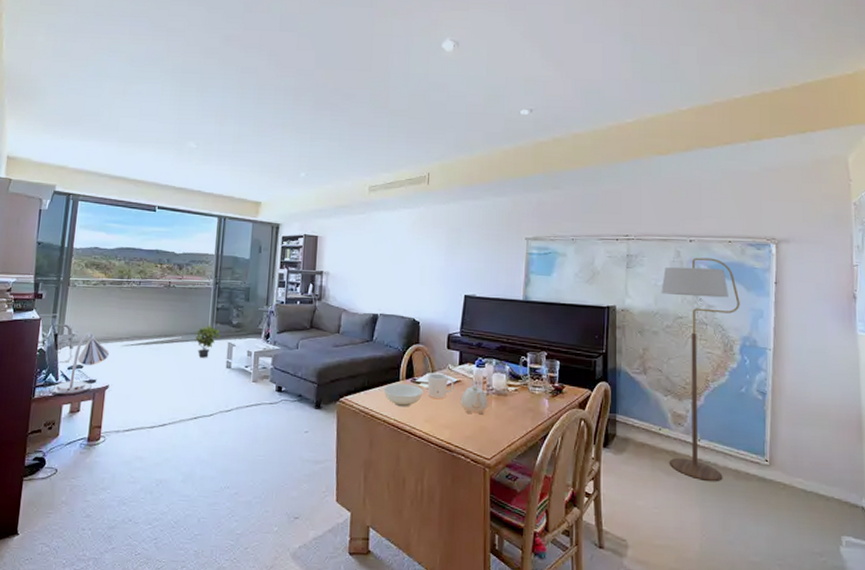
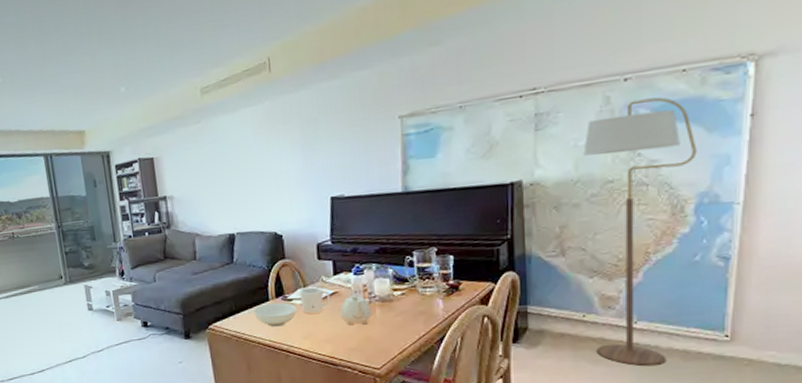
potted plant: present [194,324,221,358] -> none [49,269,75,304]

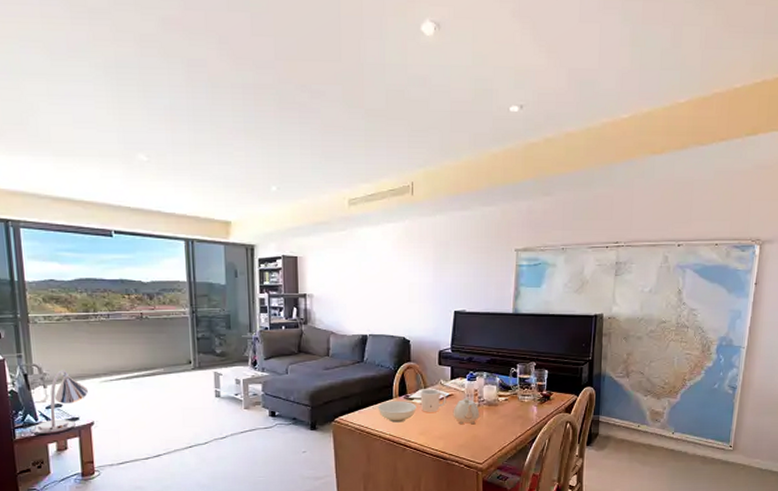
floor lamp: present [583,97,697,366] -> none [646,262,721,467]

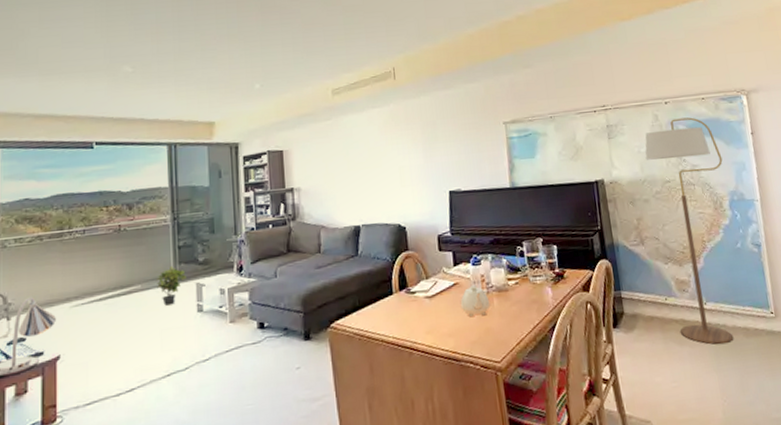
potted plant: none [177,354,205,389] -> present [155,265,186,306]
bowl: present [377,400,416,423] -> none [377,295,420,322]
mug: present [420,389,446,413] -> none [422,278,452,308]
floor lamp: none [646,262,721,467] -> present [645,117,734,345]

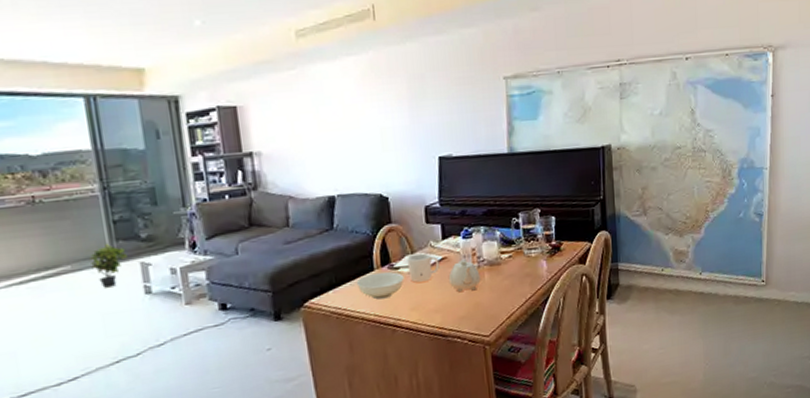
bowl: none [377,295,420,322] -> present [356,271,405,300]
mug: none [422,278,452,308] -> present [407,253,440,284]
floor lamp: present [645,117,734,345] -> none [658,76,738,313]

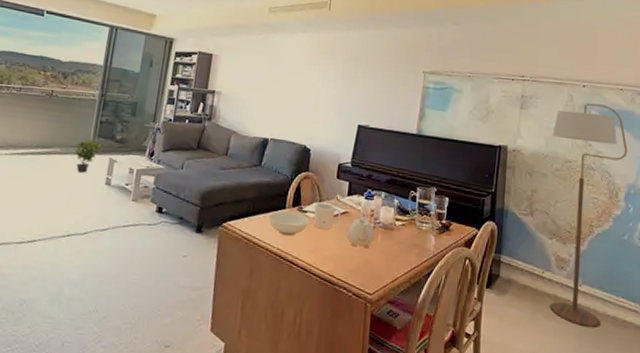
floor lamp: none [658,76,738,313] -> present [550,103,628,327]

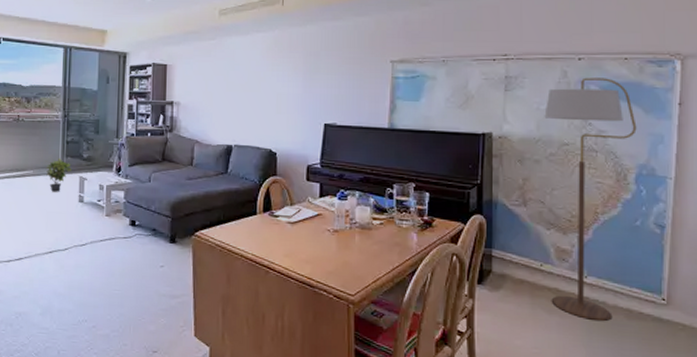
bowl: present [268,210,309,236] -> none [240,217,282,241]
mug: present [313,202,342,230] -> none [286,206,315,234]
teapot: present [345,217,375,248] -> none [321,219,351,250]

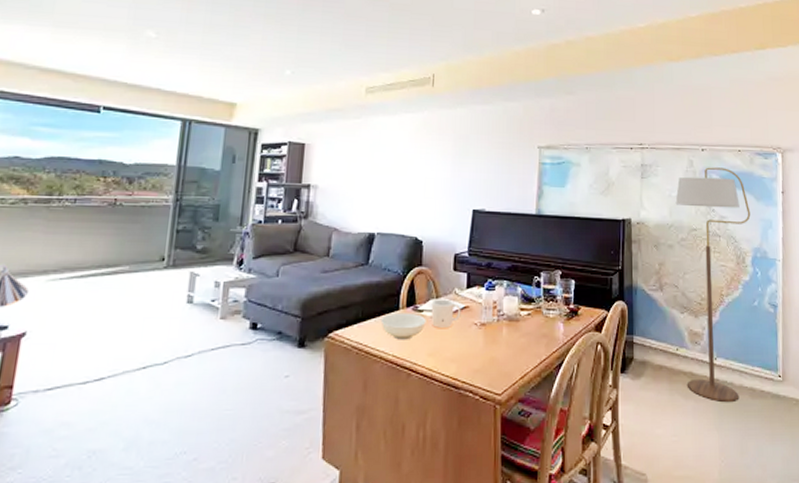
potted plant: present [45,157,72,192] -> none [146,249,181,292]
bowl: none [240,217,282,241] -> present [380,312,426,340]
mug: none [286,206,315,234] -> present [430,299,461,329]

